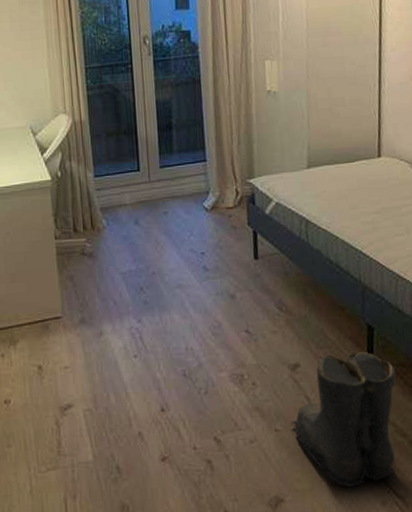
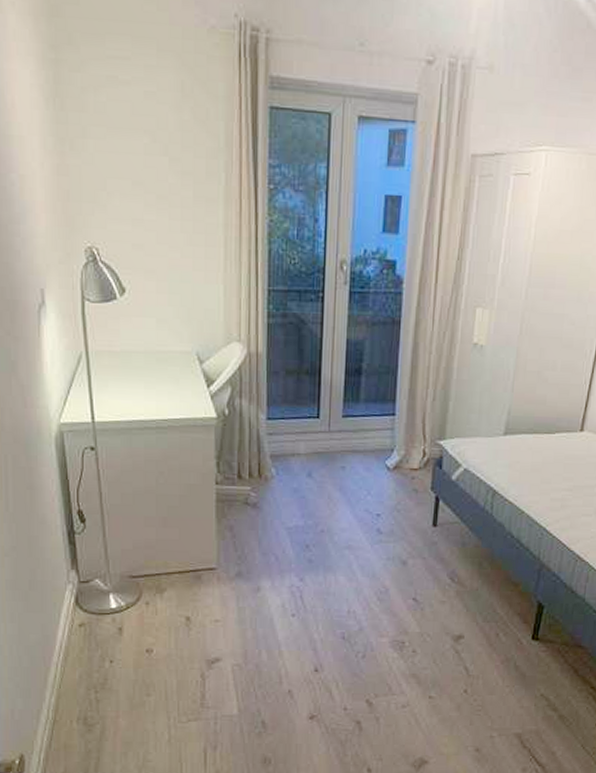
boots: present [290,351,396,487] -> none [445,628,559,753]

